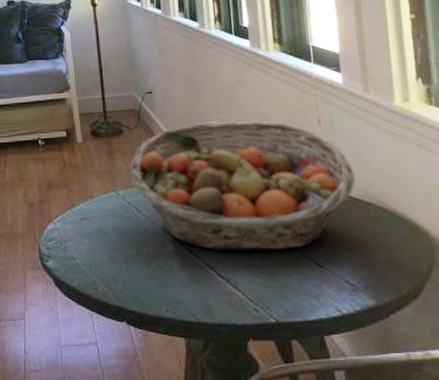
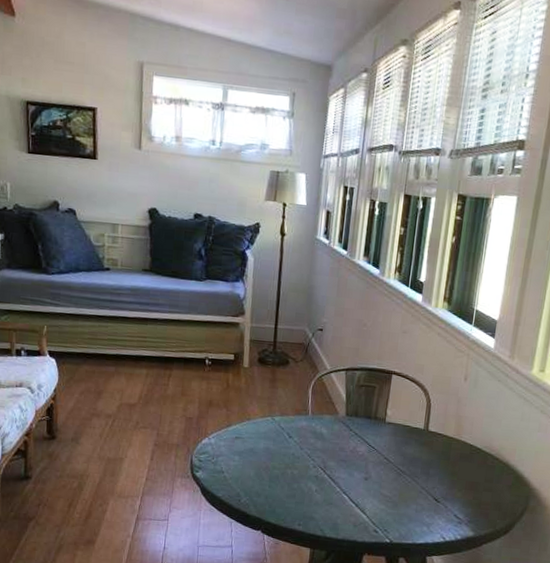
fruit basket: present [130,120,355,251] -> none [288,366,485,485]

